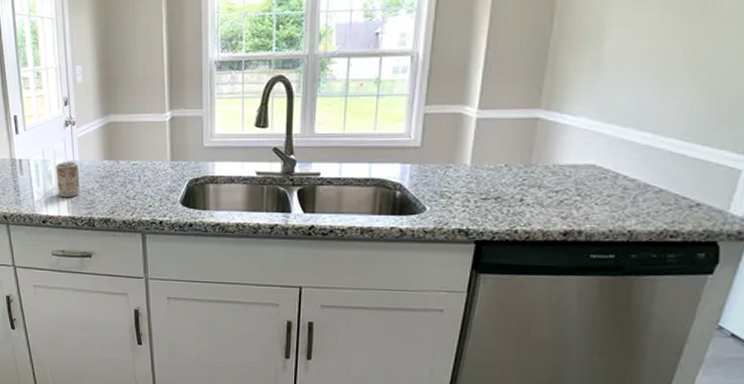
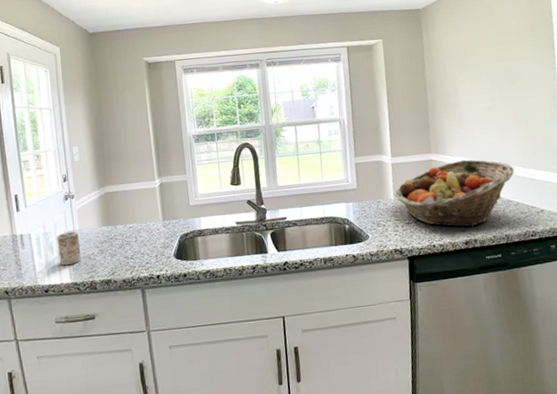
fruit basket: none [473,121,668,214] -> present [395,159,515,227]

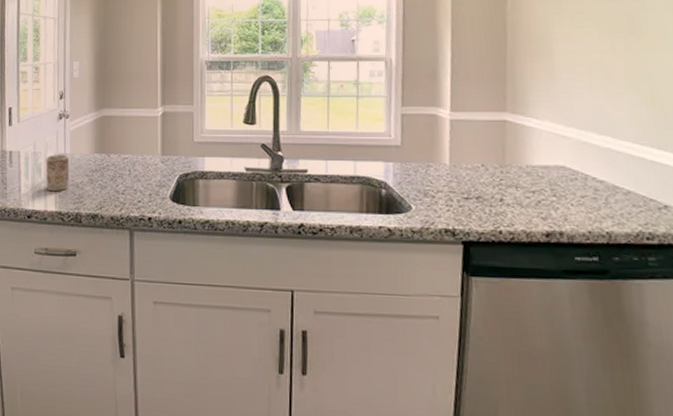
fruit basket: present [395,159,515,227] -> none [451,125,627,215]

